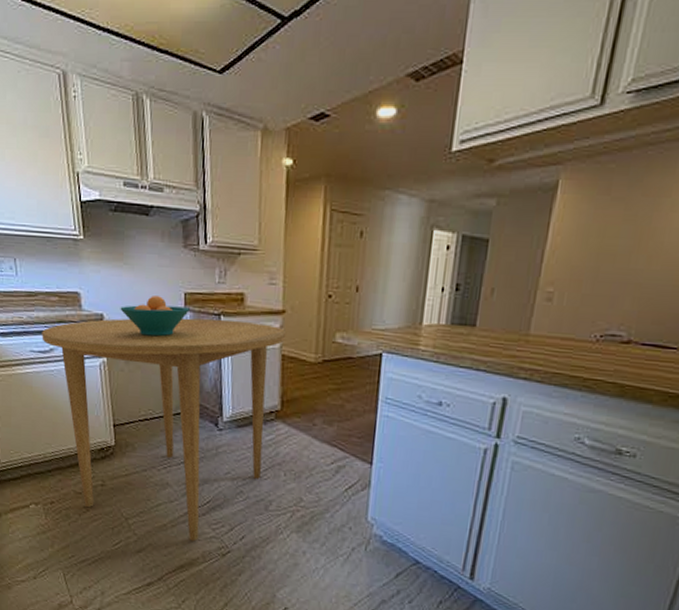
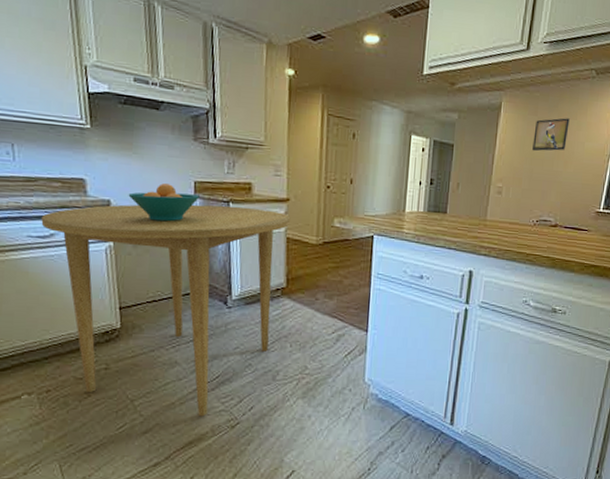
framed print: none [600,195,660,244] -> present [532,118,570,152]

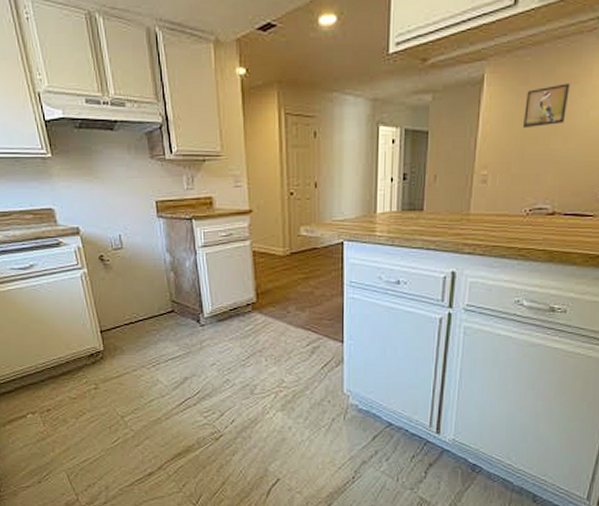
dining table: present [41,204,291,417] -> none [20,223,255,430]
fruit bowl: present [128,183,199,222] -> none [95,206,162,245]

